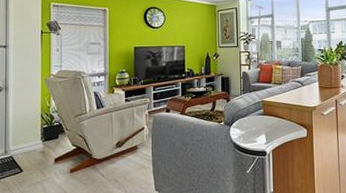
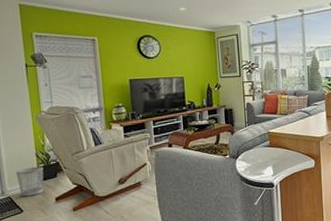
wastebasket: none [20,127,47,157] -> present [15,166,44,197]

